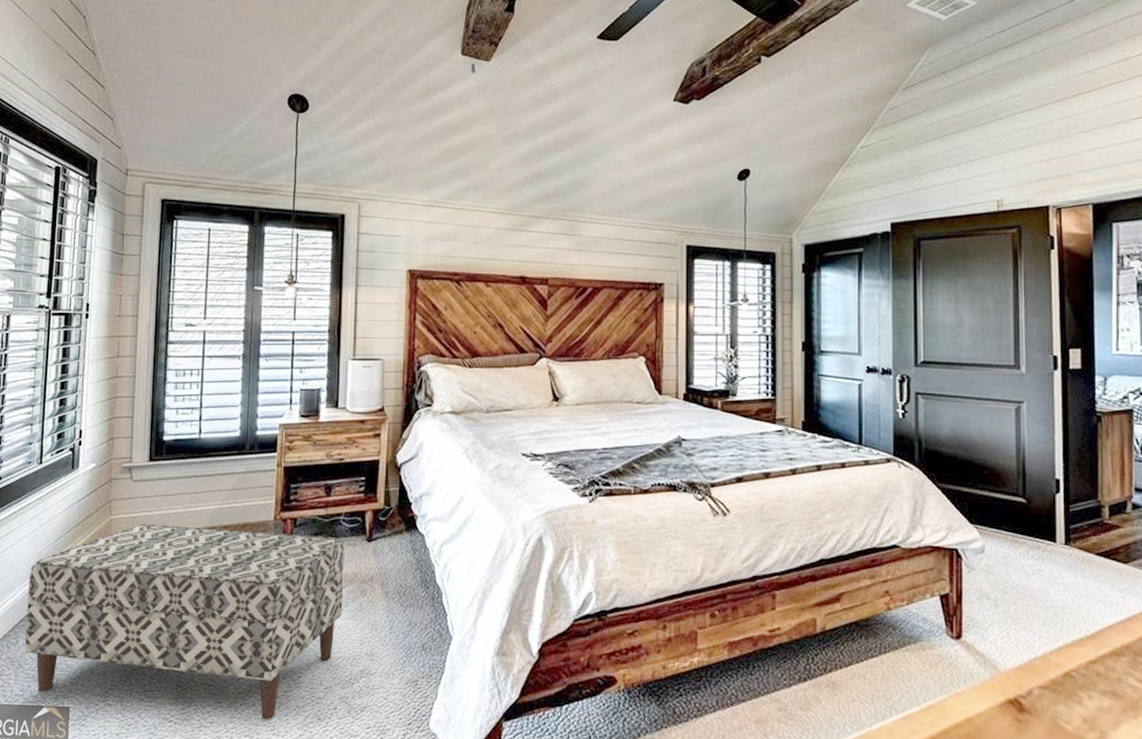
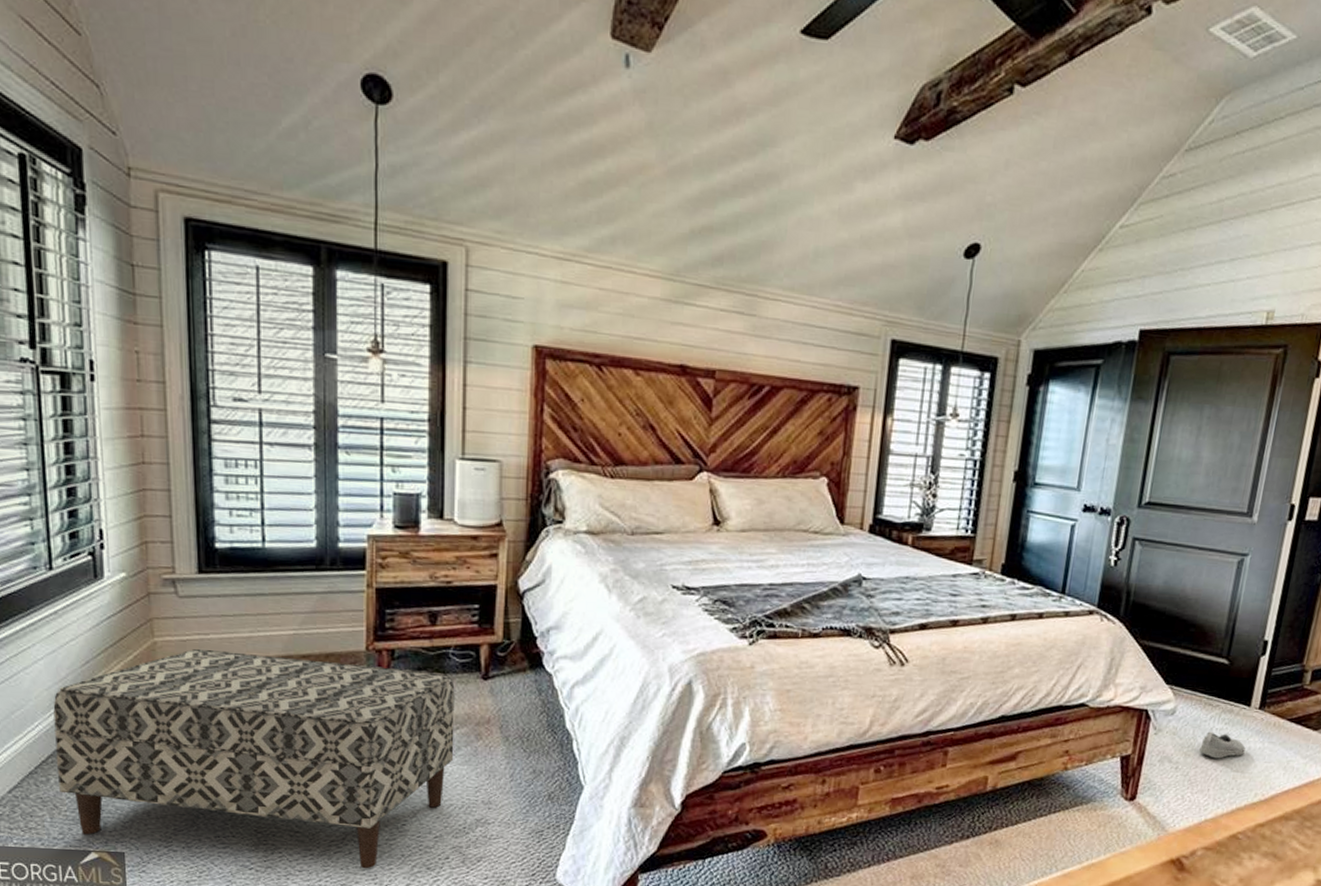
shoe: none [1015,568,1060,595] -> present [1199,731,1246,759]

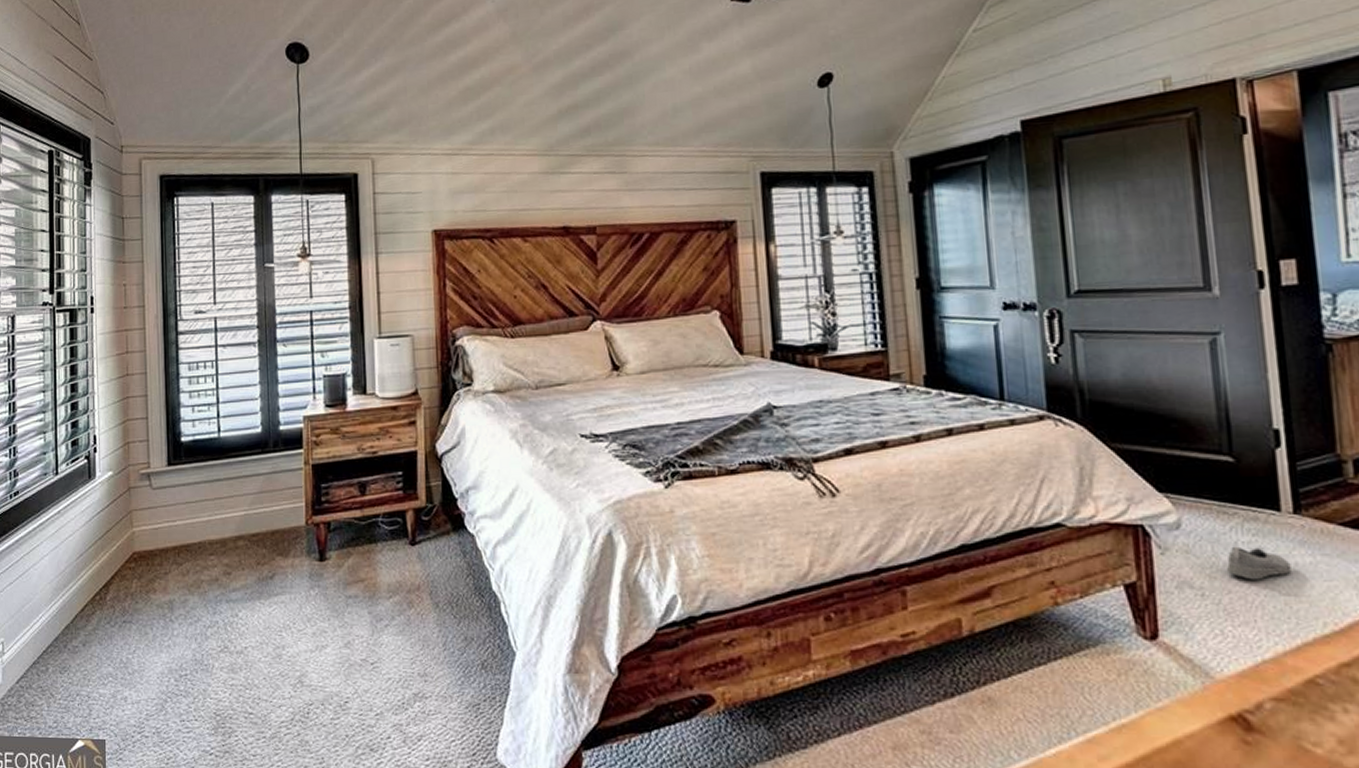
bench: present [53,648,455,869] -> none [54,535,389,752]

